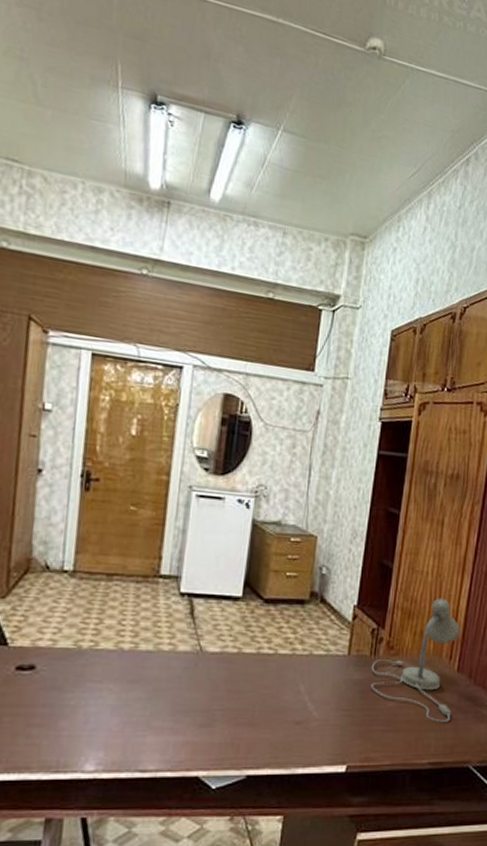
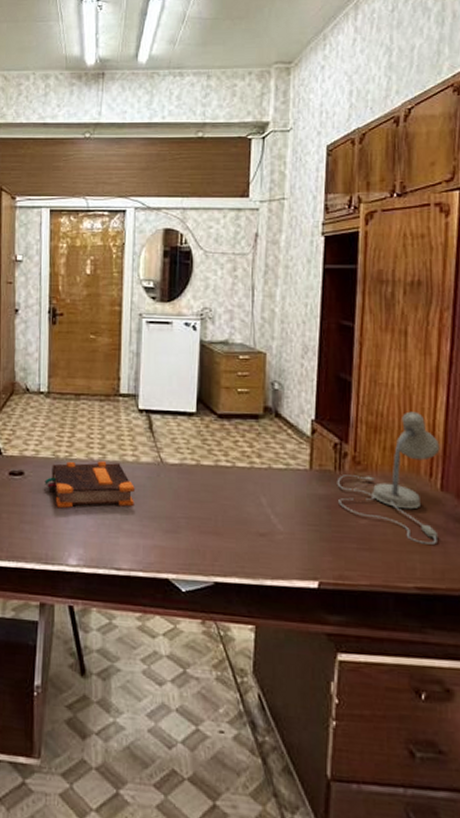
bible: none [61,651,169,707] -> present [44,461,135,509]

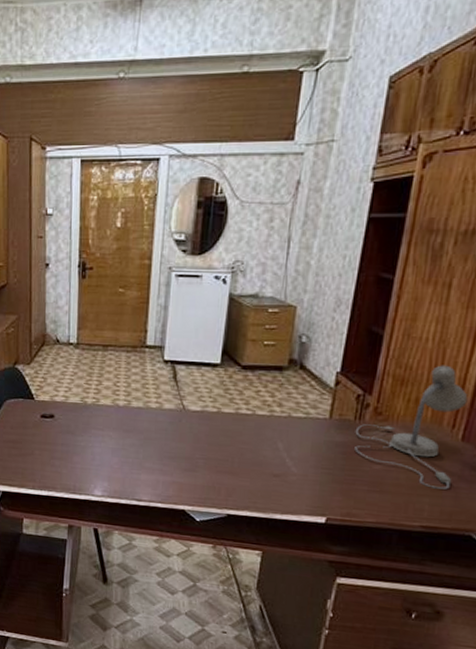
bible: present [44,461,135,509] -> none [73,406,157,448]

